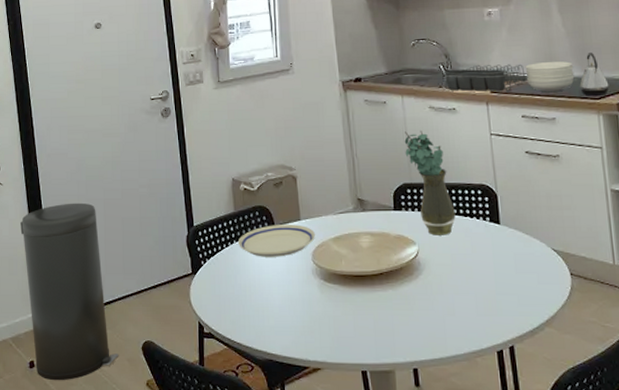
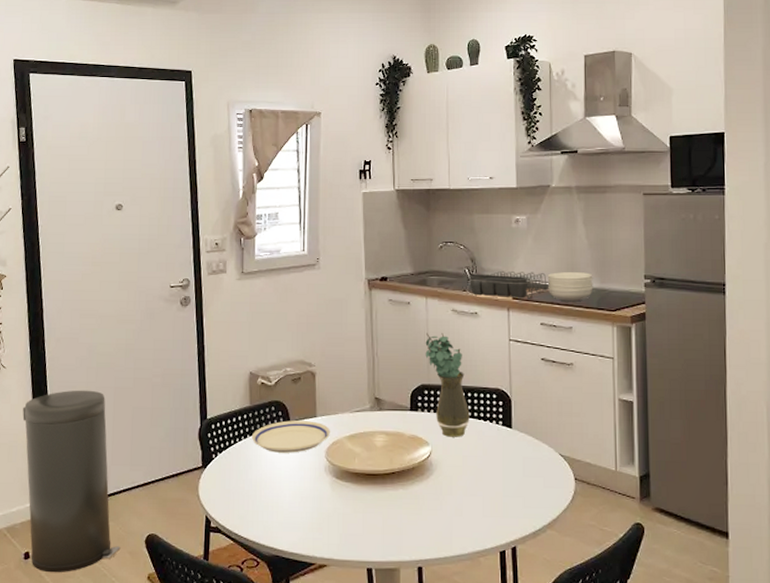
kettle: present [579,53,609,96] -> none [597,265,625,307]

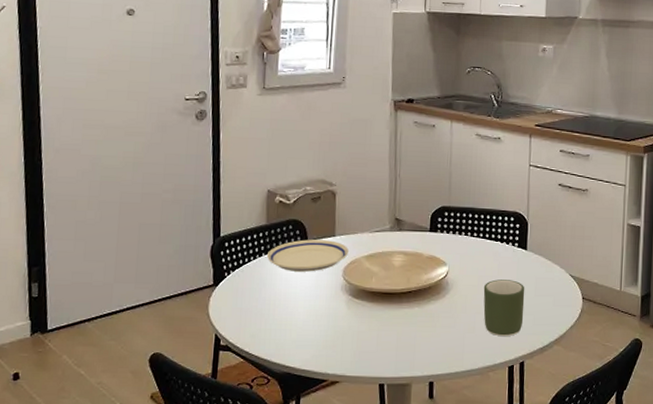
pedal bin: present [22,390,121,572] -> none [14,204,122,393]
vase: present [425,333,470,437] -> none [447,156,488,258]
dish rack: present [468,270,550,299] -> none [493,97,571,126]
mug: none [469,459,513,520] -> present [483,279,525,337]
bowl: present [547,272,593,302] -> none [569,101,612,131]

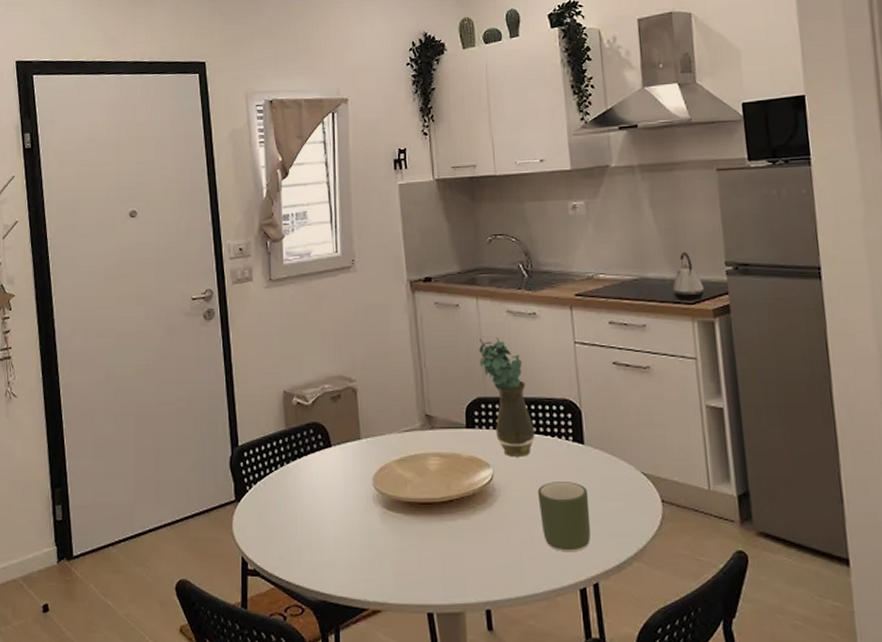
plate: present [266,239,349,272] -> none [288,444,377,482]
vase: none [447,156,488,258] -> present [479,338,535,457]
kettle: none [614,97,640,138] -> present [672,252,705,300]

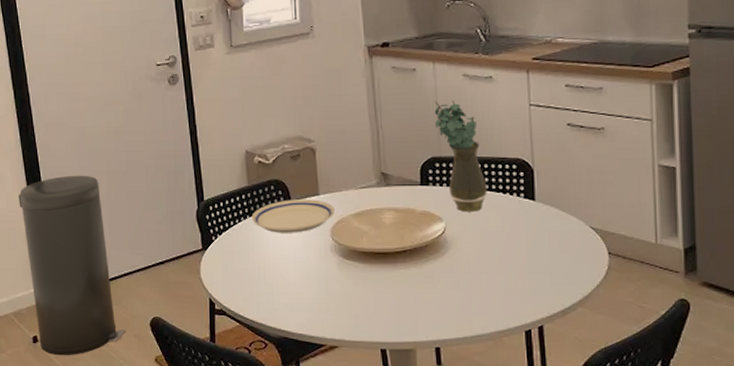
pedal bin: none [36,418,149,626] -> present [18,175,126,355]
plate: none [288,444,377,482] -> present [251,199,334,233]
mug: present [537,482,591,552] -> none [487,235,538,298]
kettle: present [672,252,705,300] -> none [632,16,665,63]

